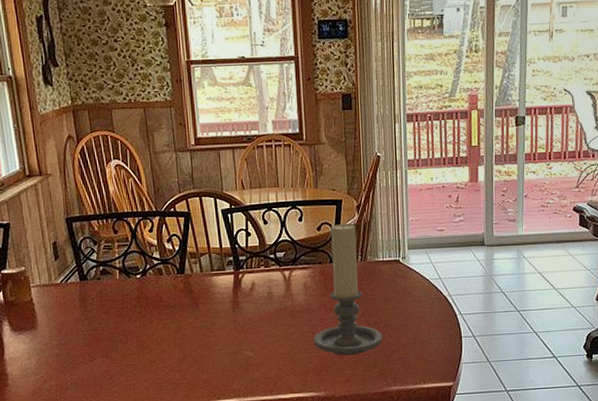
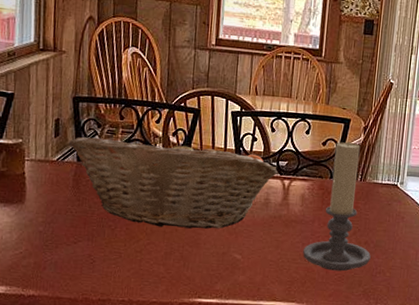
fruit basket: none [68,242,276,335] -> present [68,137,277,229]

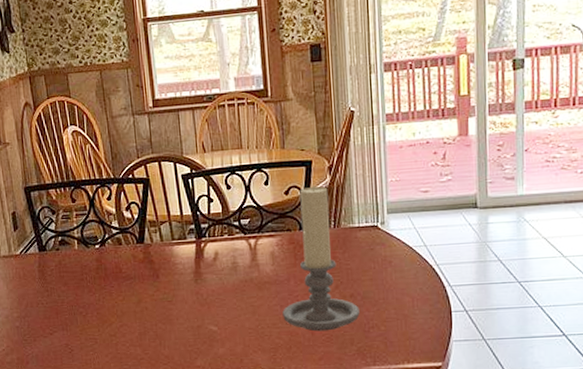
fruit basket: present [68,137,277,229] -> none [27,210,240,308]

